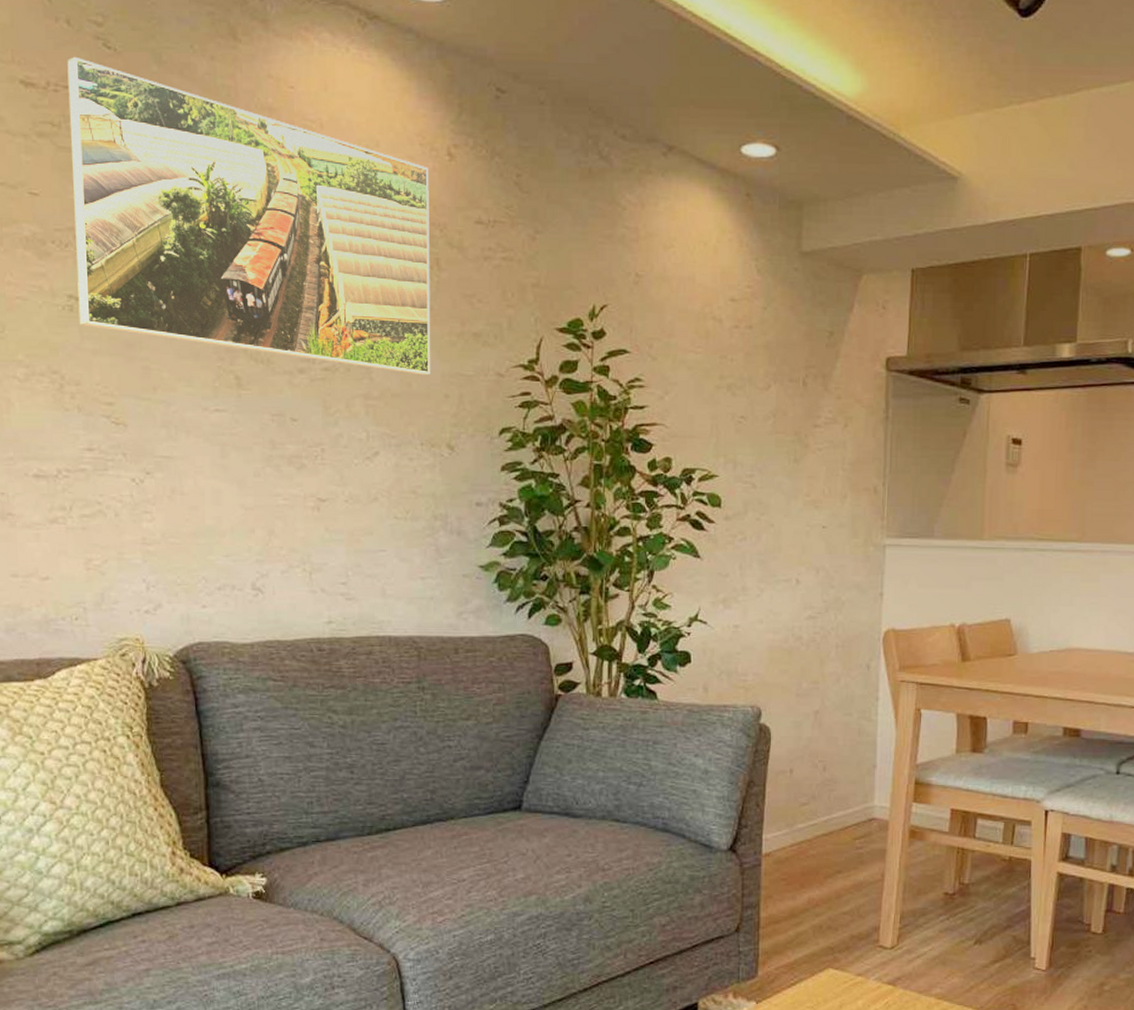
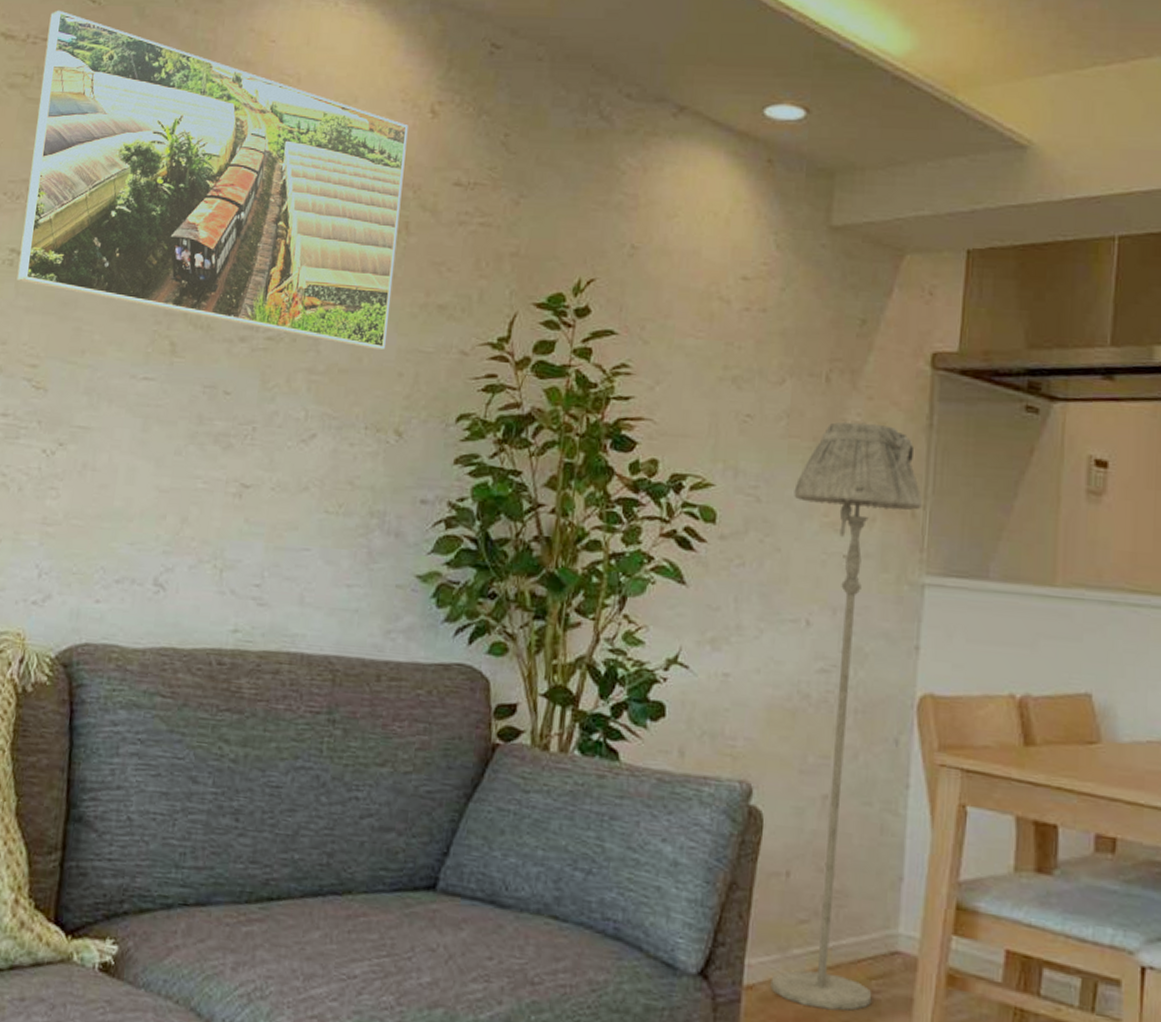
floor lamp: none [782,418,882,864] -> present [770,421,922,1011]

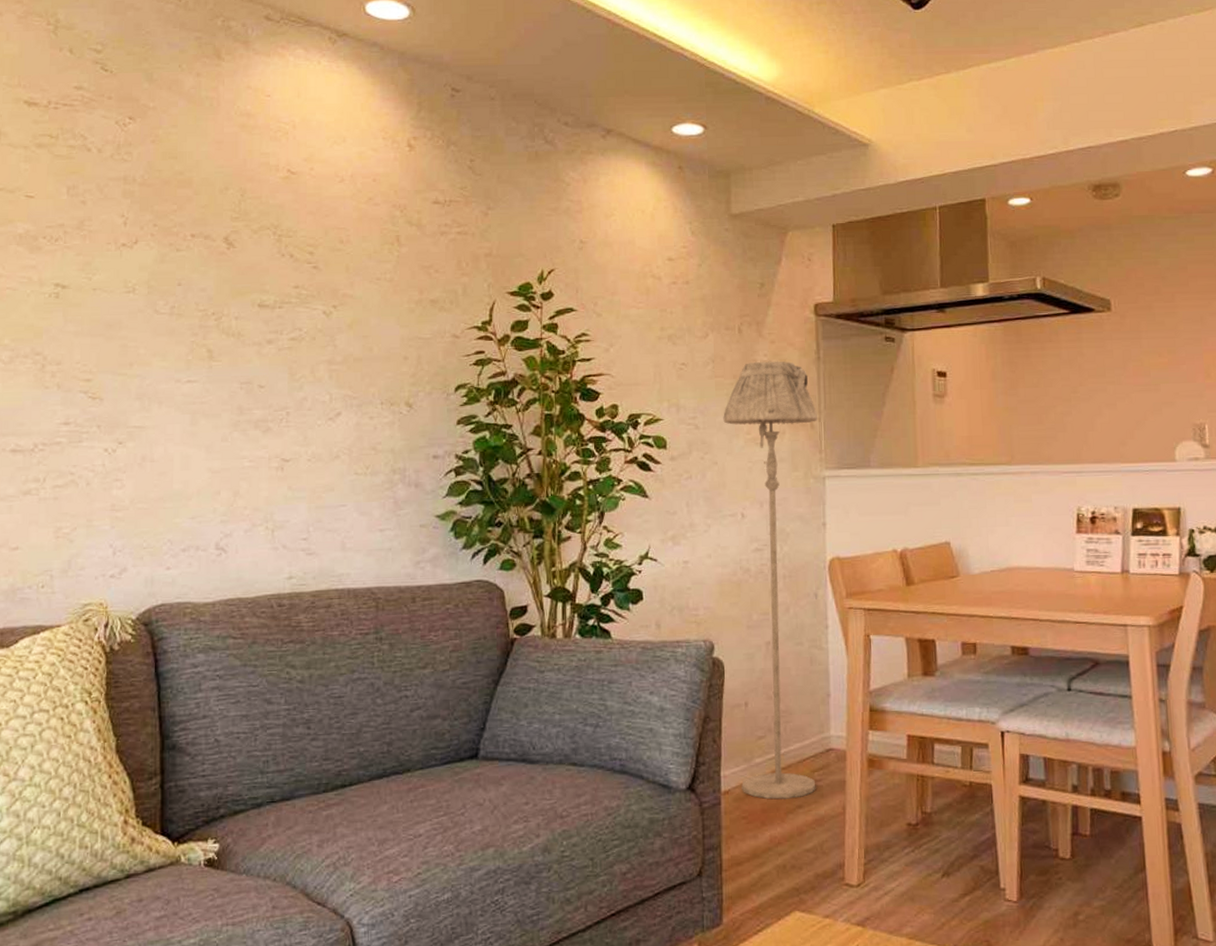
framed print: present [16,10,408,350] -> none [64,79,391,341]

